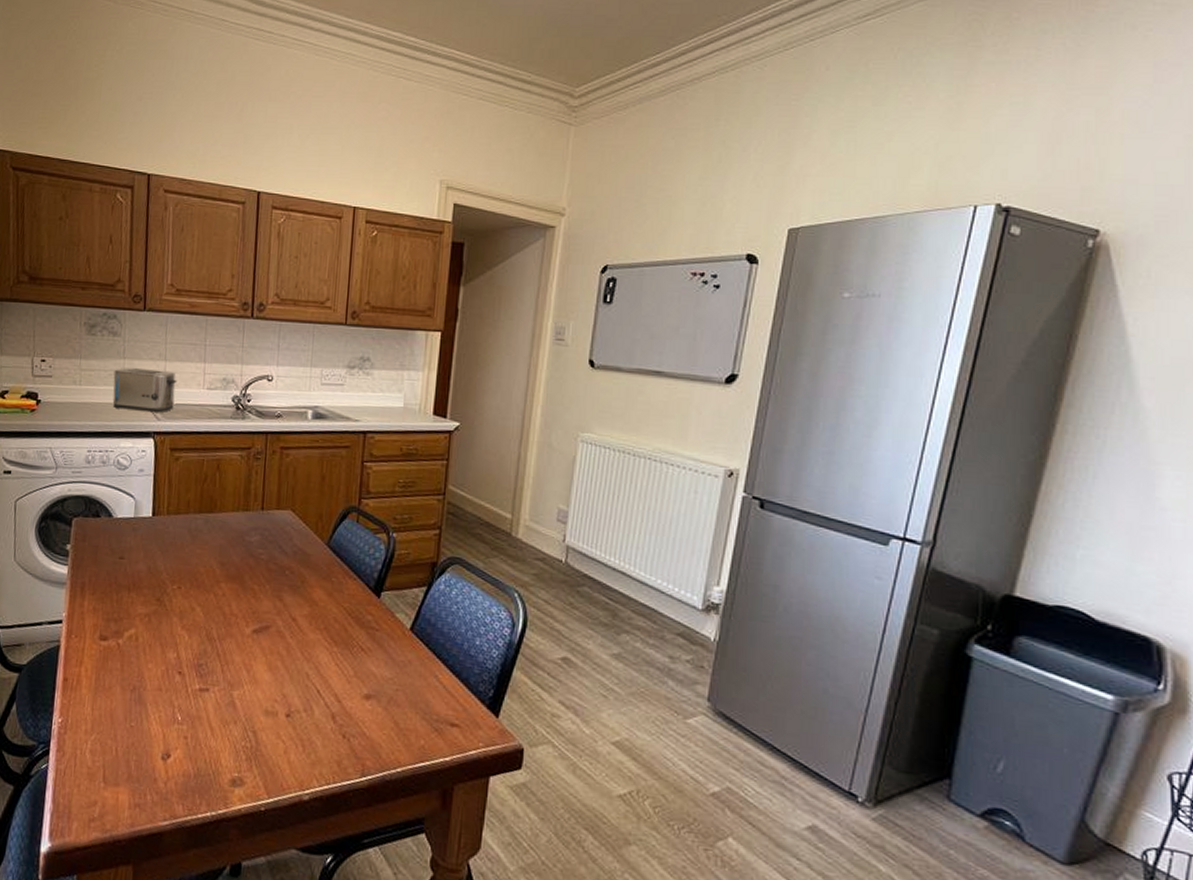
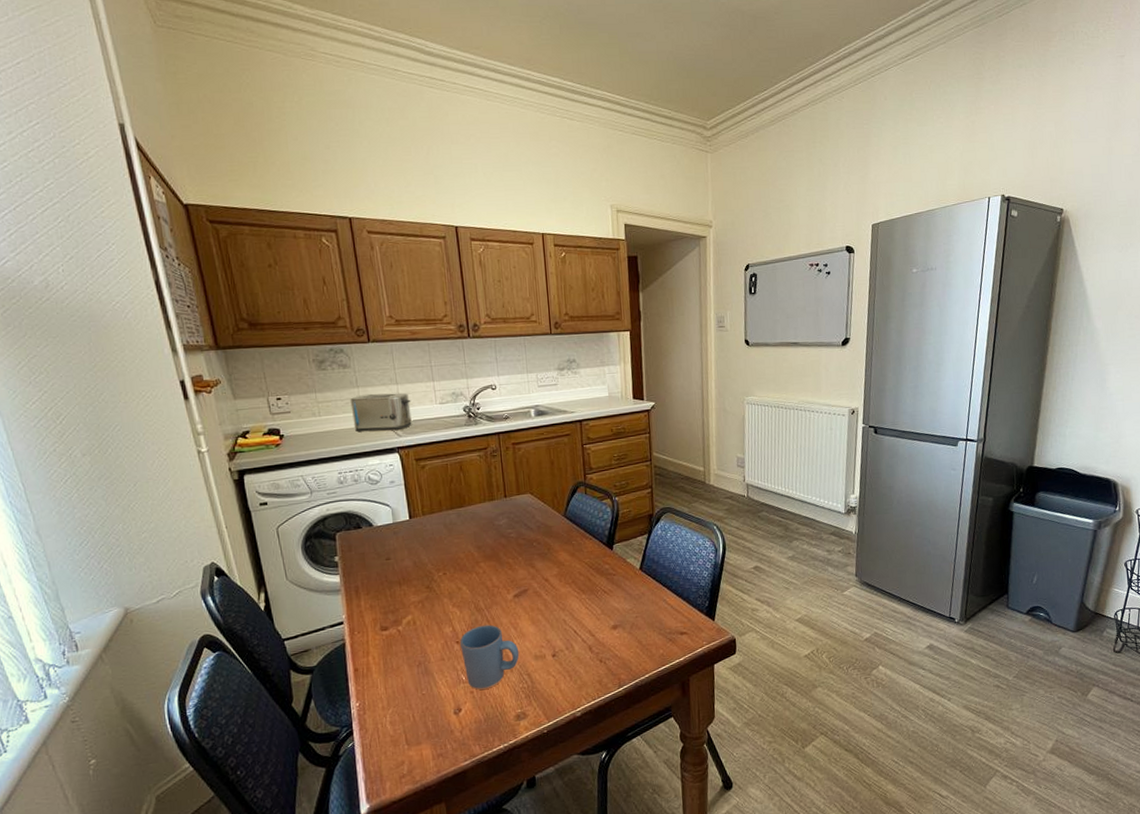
mug: none [181,658,248,738] -> present [459,624,520,690]

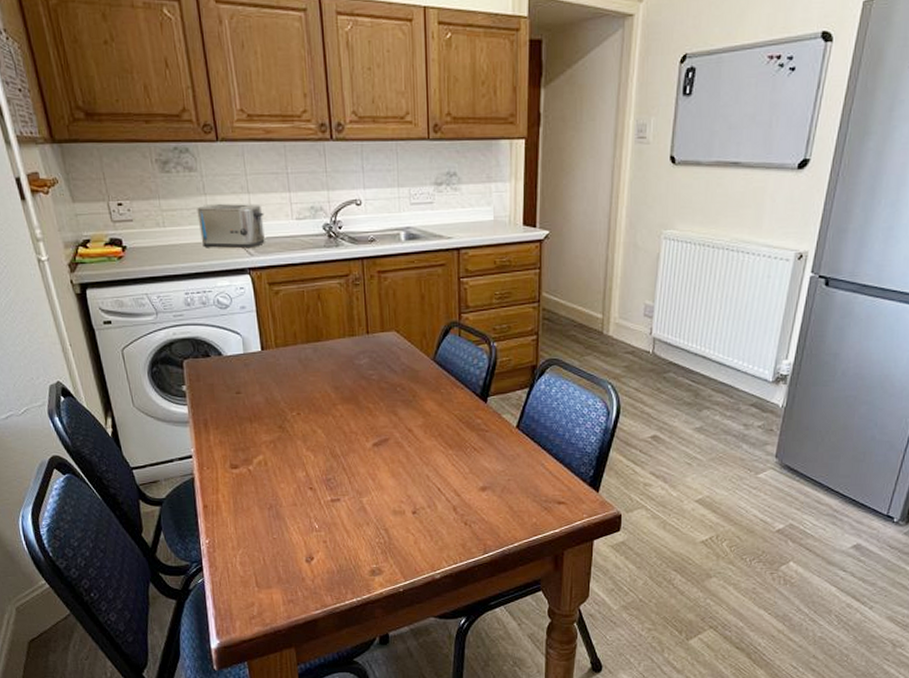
mug: present [459,624,520,690] -> none [313,473,377,540]

